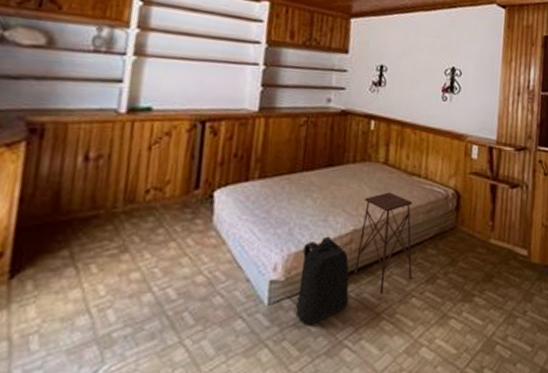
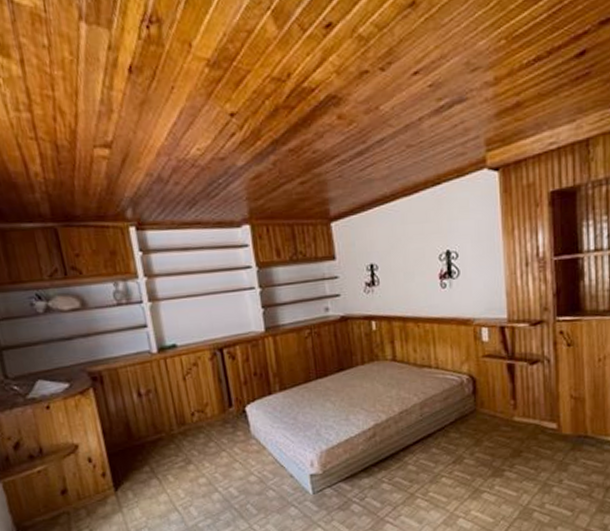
backpack: present [295,236,350,327] -> none [333,432,382,509]
side table: present [354,192,413,294] -> none [380,386,439,477]

